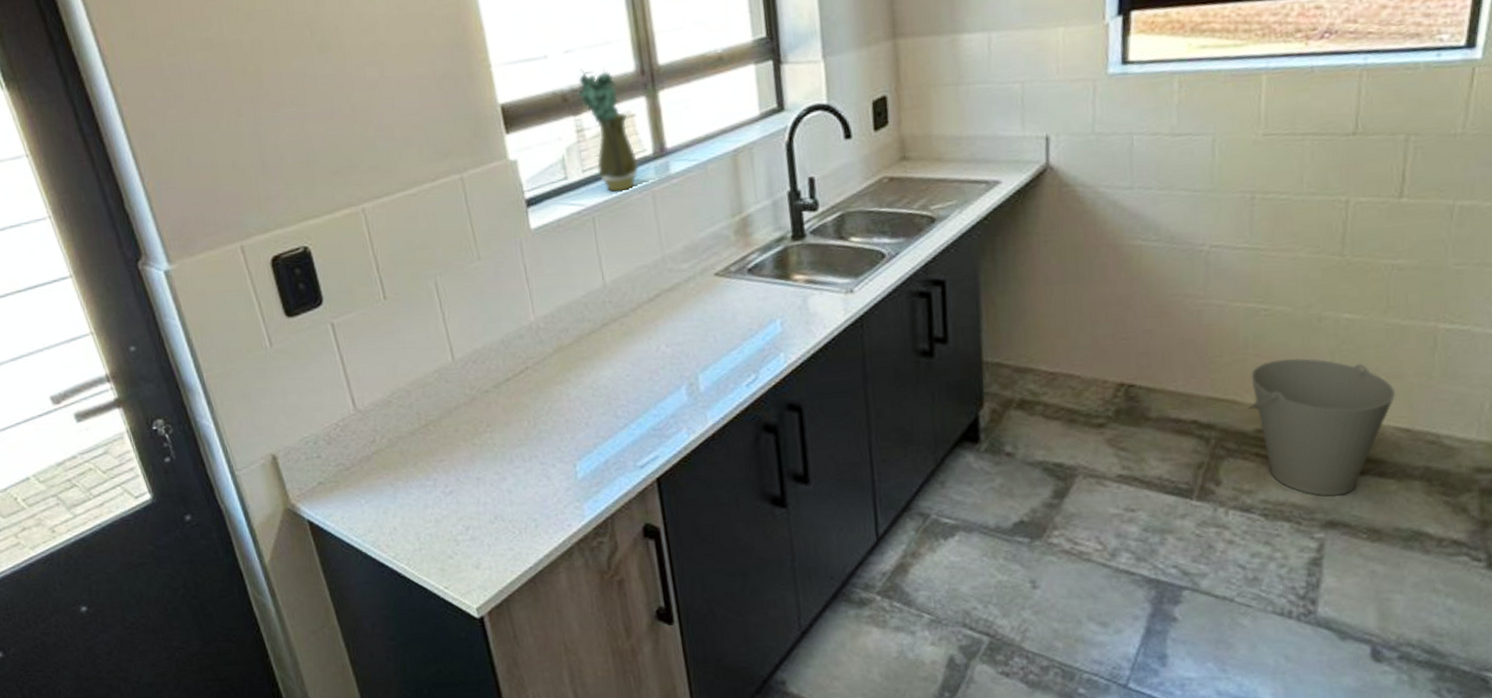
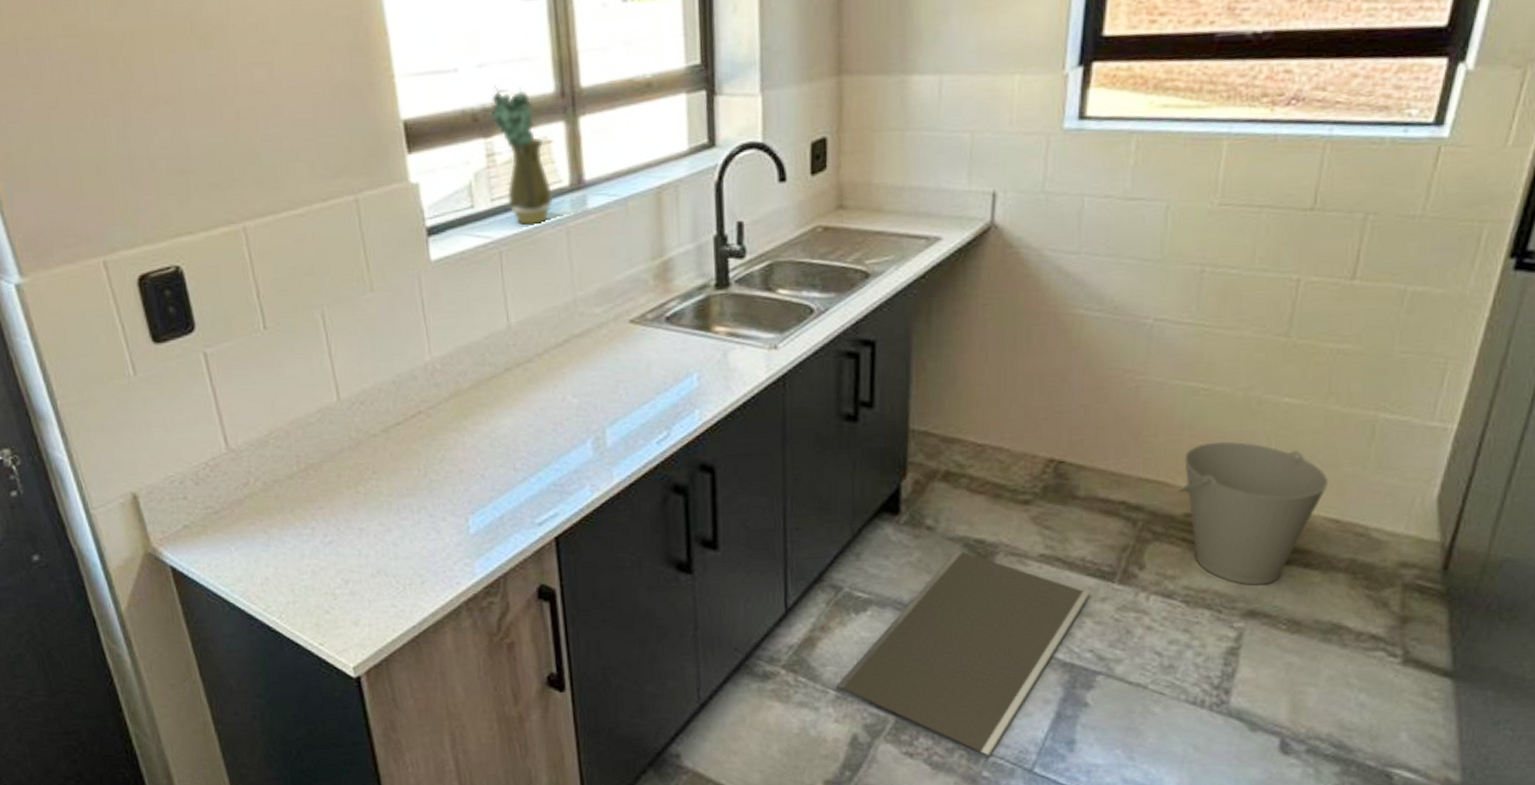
door mat: none [930,474,1170,677] -> present [836,549,1090,760]

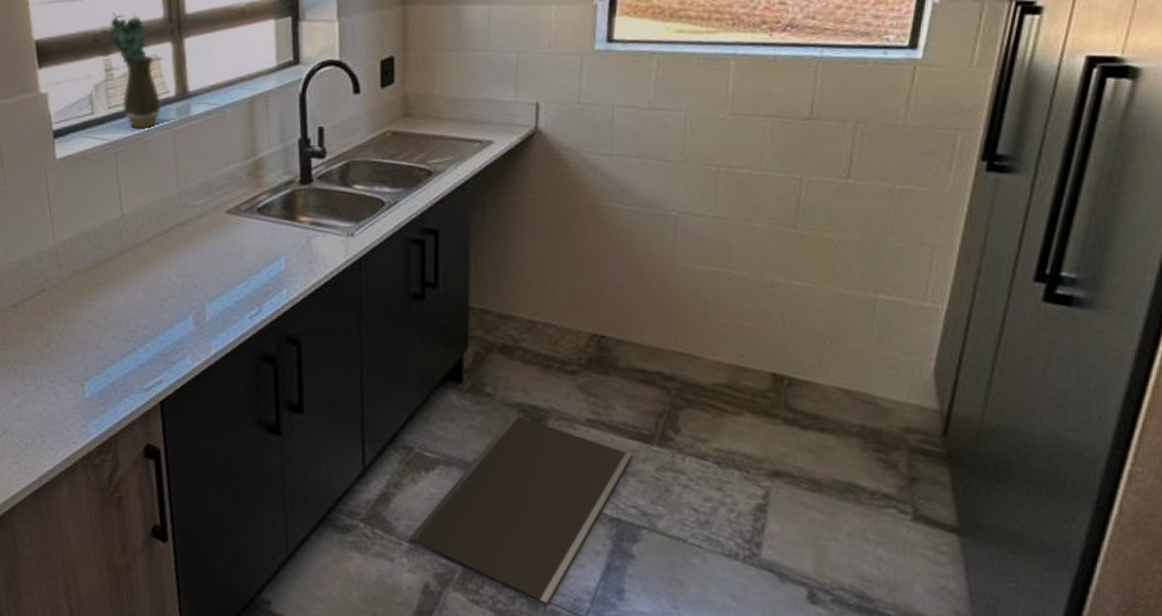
bucket: present [1178,441,1328,586] -> none [706,319,837,448]

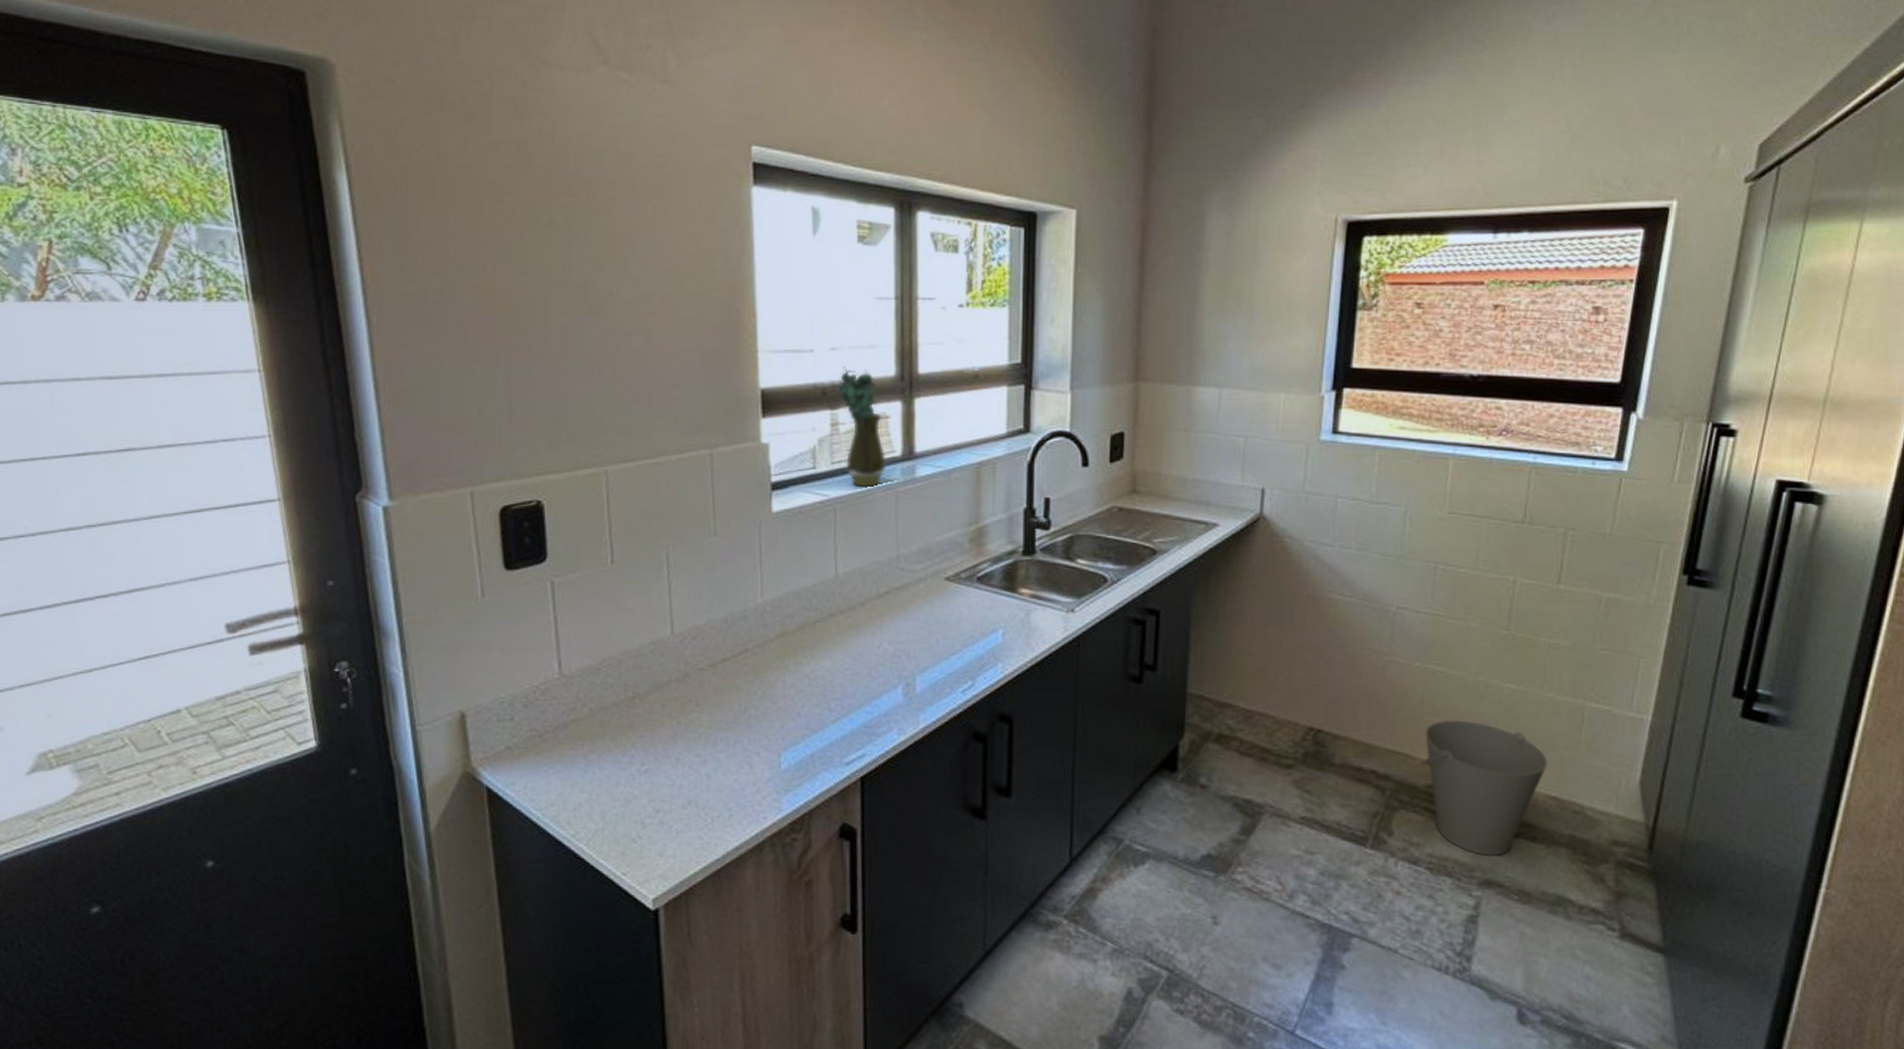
door mat: present [409,414,632,608] -> none [1114,808,1345,1020]
bucket: none [706,319,837,448] -> present [1420,720,1547,856]

